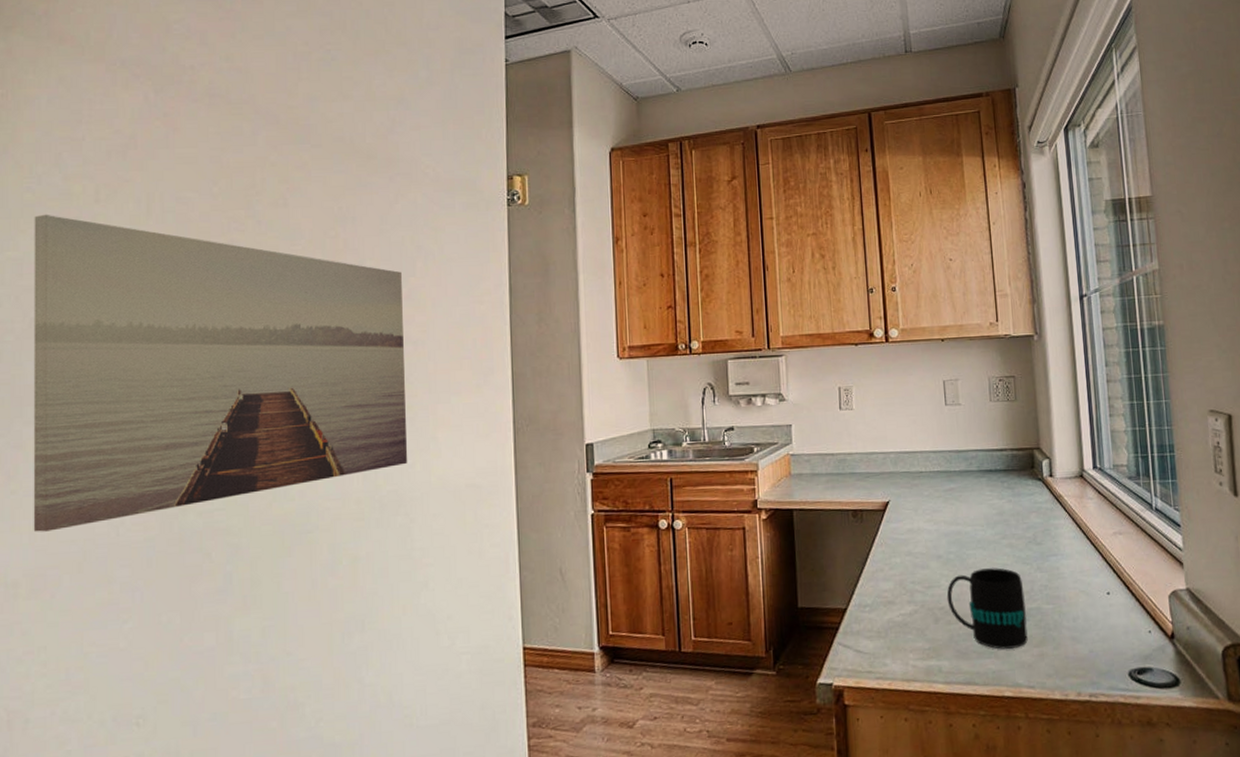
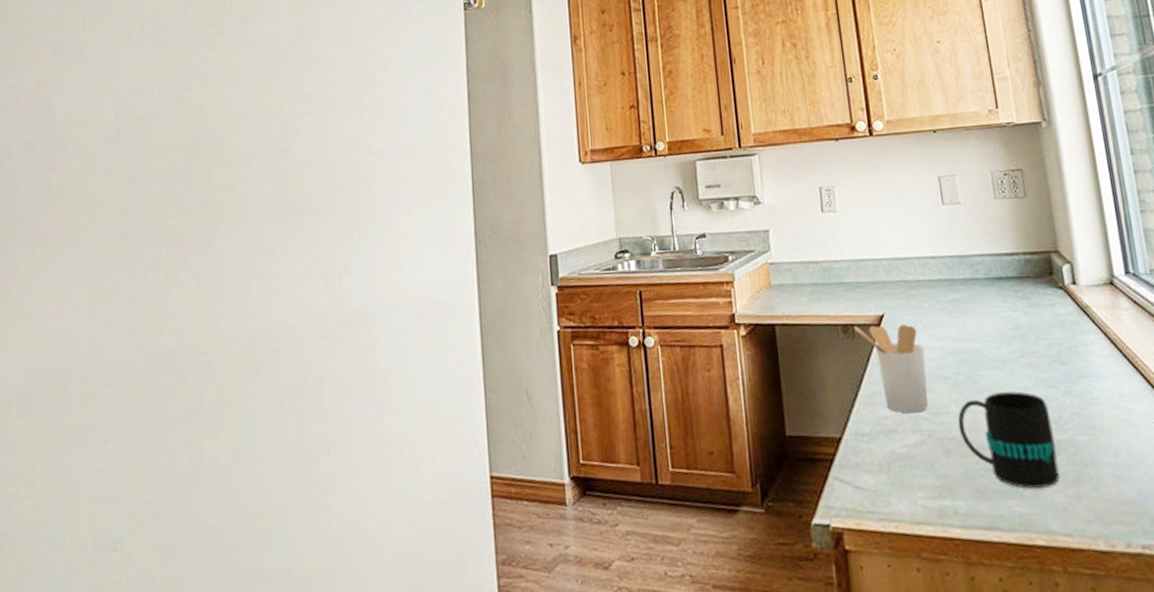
wall art: present [33,214,408,532] -> none [24,42,371,352]
utensil holder: none [863,509,923,587] -> present [854,323,928,414]

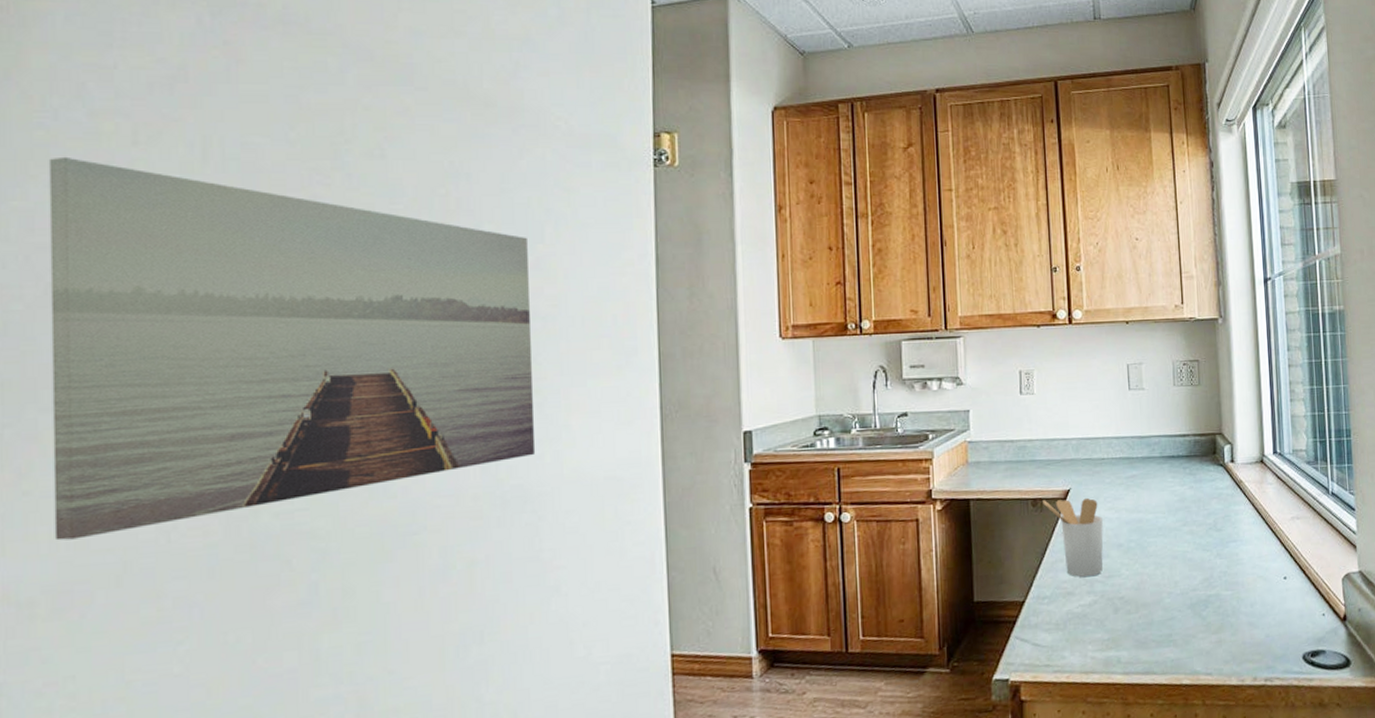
wall art: none [24,42,371,352] -> present [48,156,536,541]
mug: present [957,391,1060,489] -> none [1126,555,1206,638]

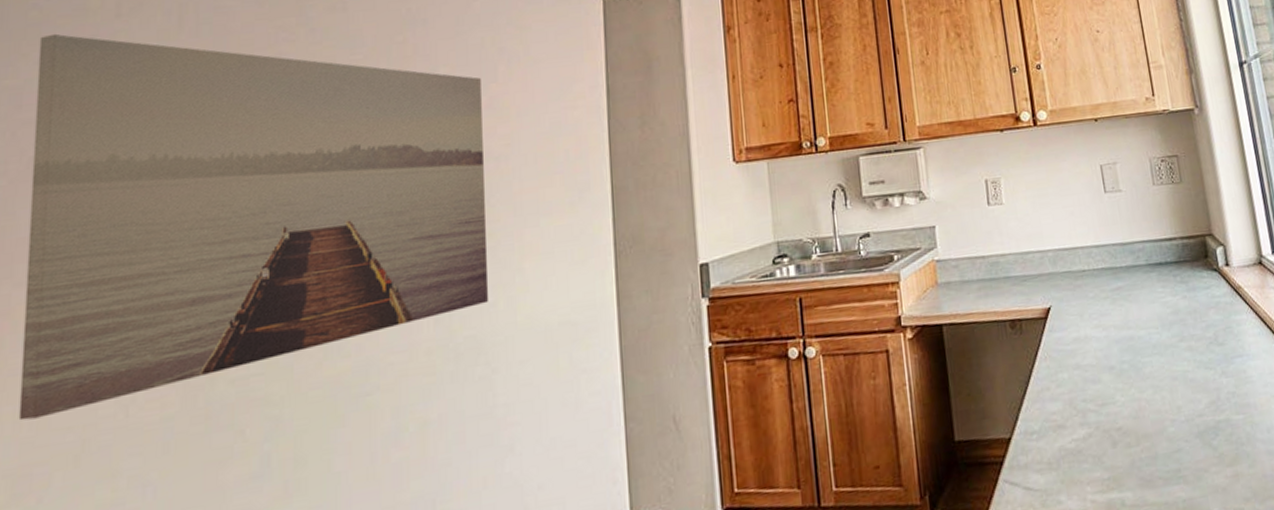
utensil holder: present [1043,497,1104,577] -> none [1022,315,1095,407]

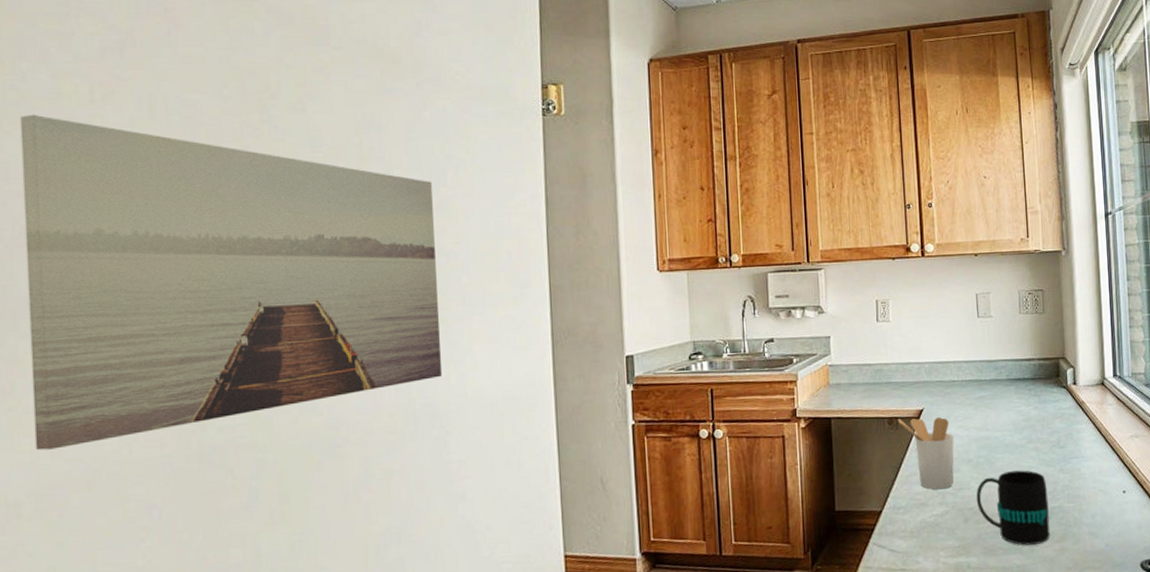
utensil holder: none [1022,315,1095,407] -> present [898,416,954,490]
mug: none [1123,375,1219,473] -> present [976,470,1050,546]

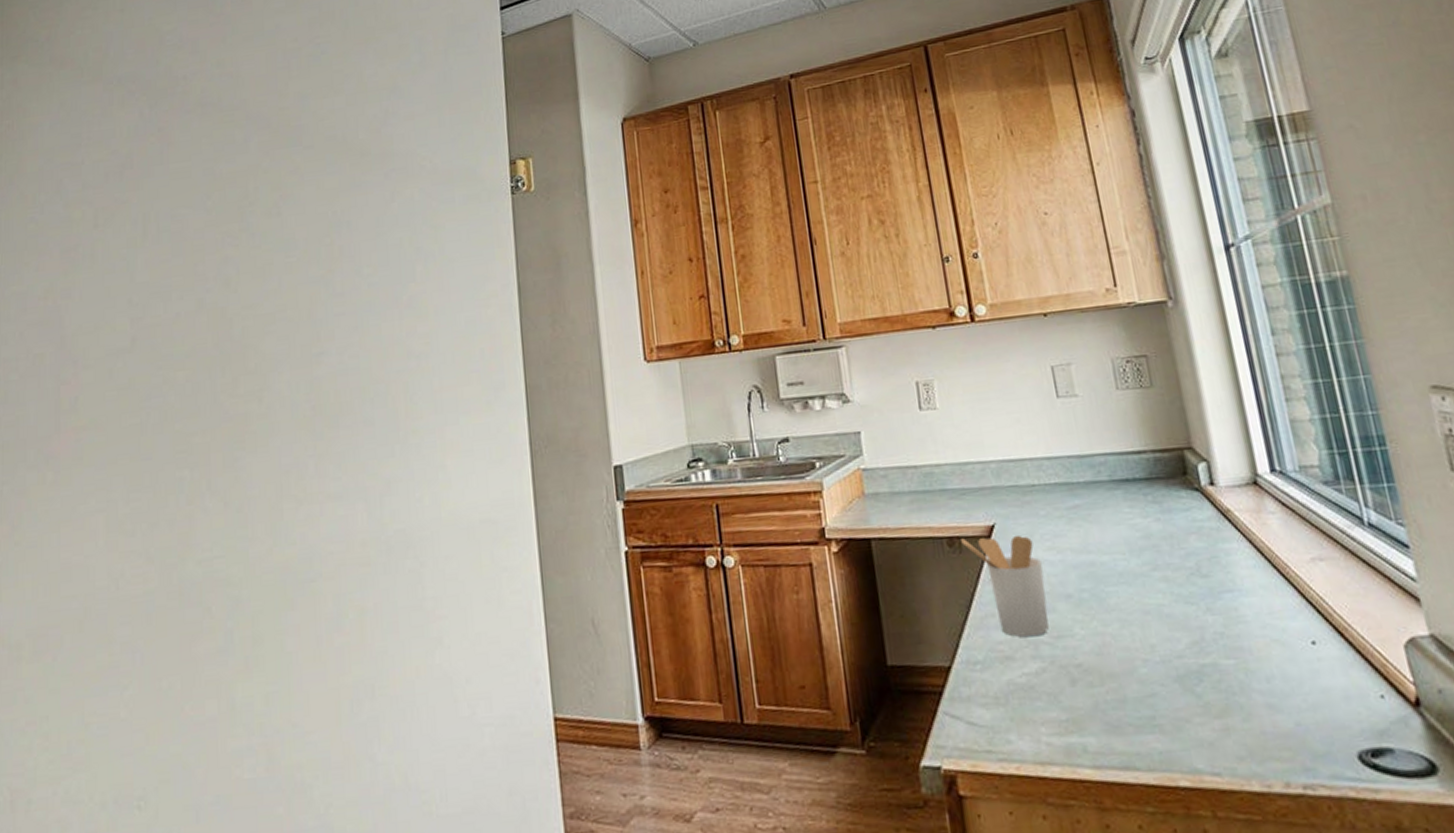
wall art: present [19,114,443,451] -> none [36,243,416,588]
mug: present [976,470,1050,546] -> none [1083,609,1205,721]

